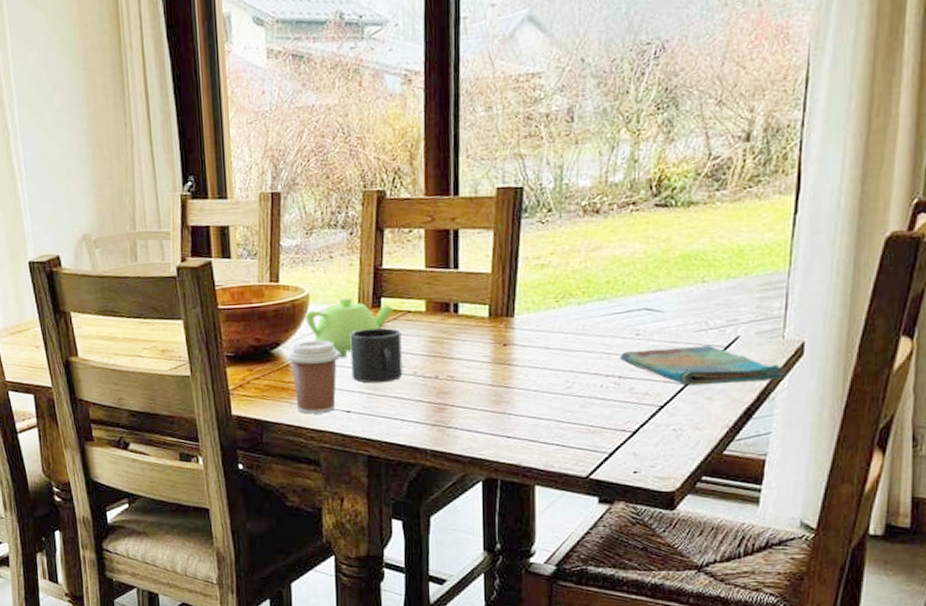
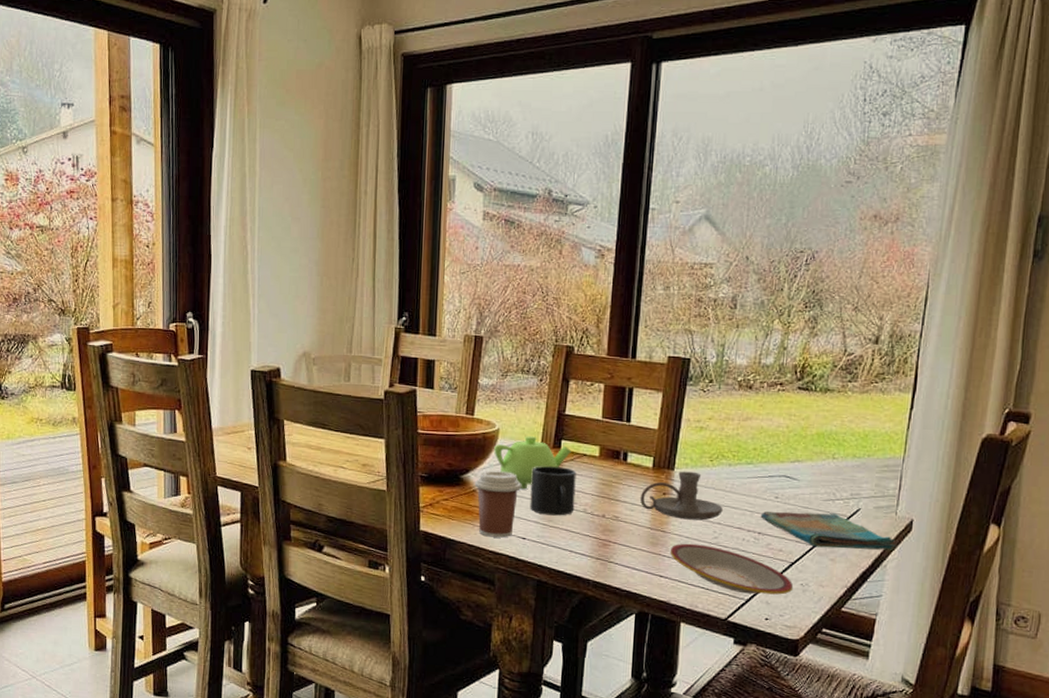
candle holder: none [476,316,575,371] -> present [639,471,723,521]
plate: none [516,397,665,447] -> present [669,543,794,595]

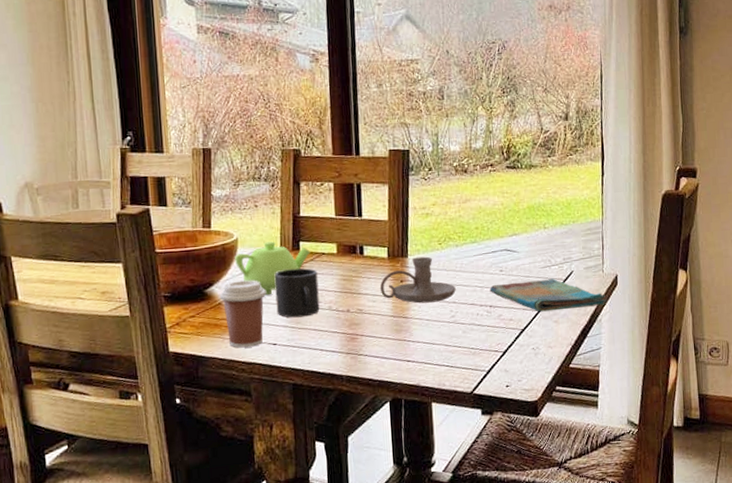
plate: present [669,543,794,595] -> none [413,324,527,366]

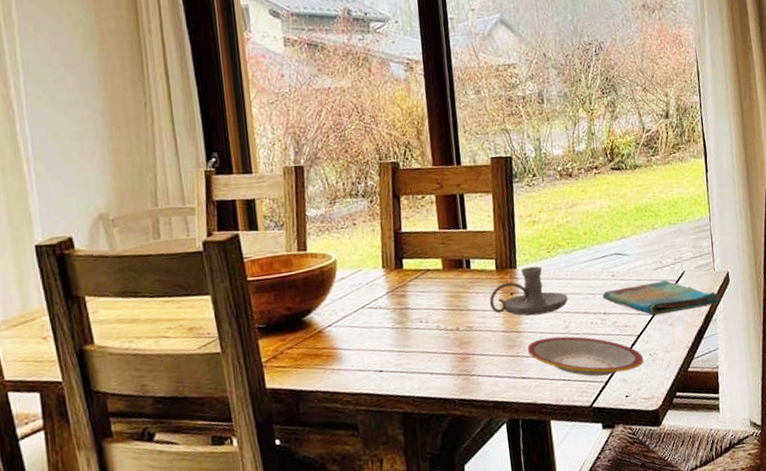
coffee cup: present [219,280,267,348] -> none [318,303,370,379]
teapot: present [235,241,310,296] -> none [334,261,414,319]
mug: present [274,268,320,318] -> none [377,286,428,342]
plate: none [413,324,527,366] -> present [527,336,644,377]

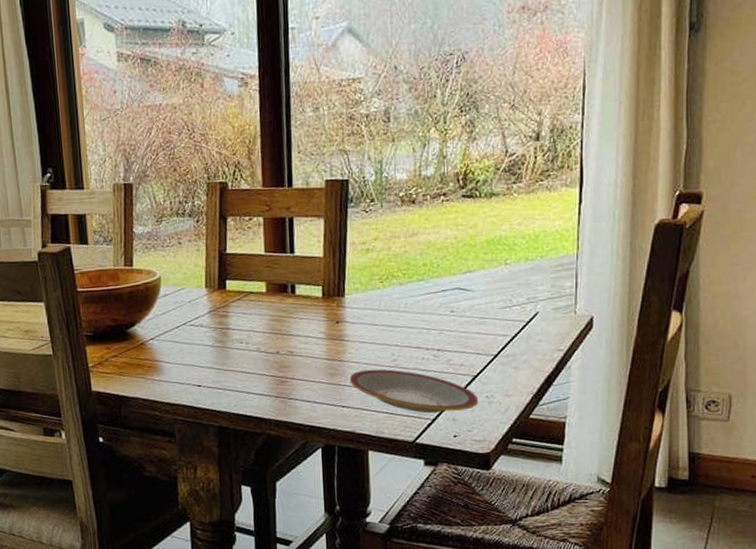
candle holder: present [489,266,568,316] -> none [313,295,399,346]
dish towel: present [602,280,720,316] -> none [437,320,578,357]

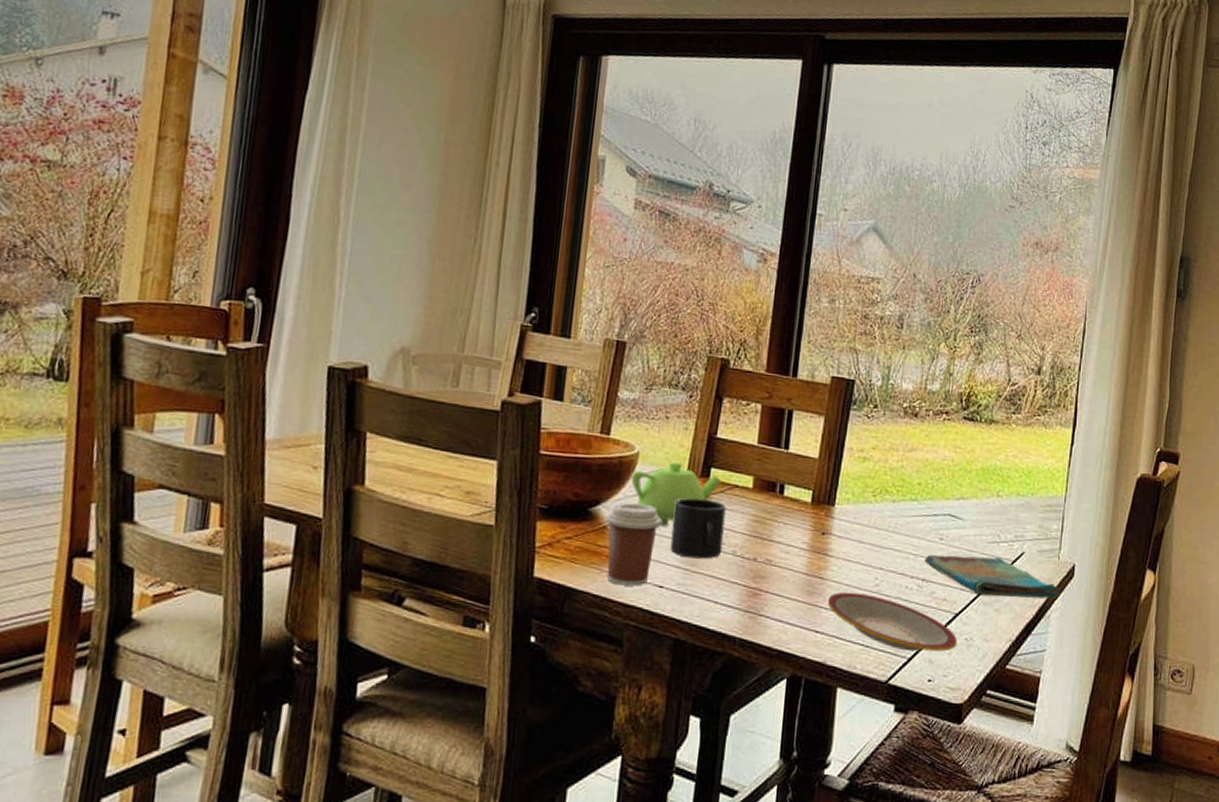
coffee cup: none [141,320,191,389] -> present [605,503,662,586]
teapot: none [158,280,237,336] -> present [631,462,722,527]
mug: none [199,308,247,359] -> present [670,498,726,559]
dish towel: none [437,320,578,357] -> present [924,554,1059,599]

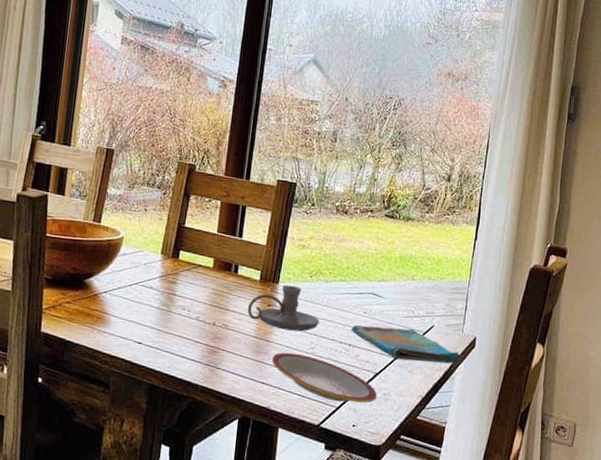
coffee cup: present [605,503,662,586] -> none [96,276,141,342]
teapot: present [631,462,722,527] -> none [117,245,188,296]
mug: present [670,498,726,559] -> none [147,274,192,323]
candle holder: none [796,507,885,565] -> present [247,285,319,332]

